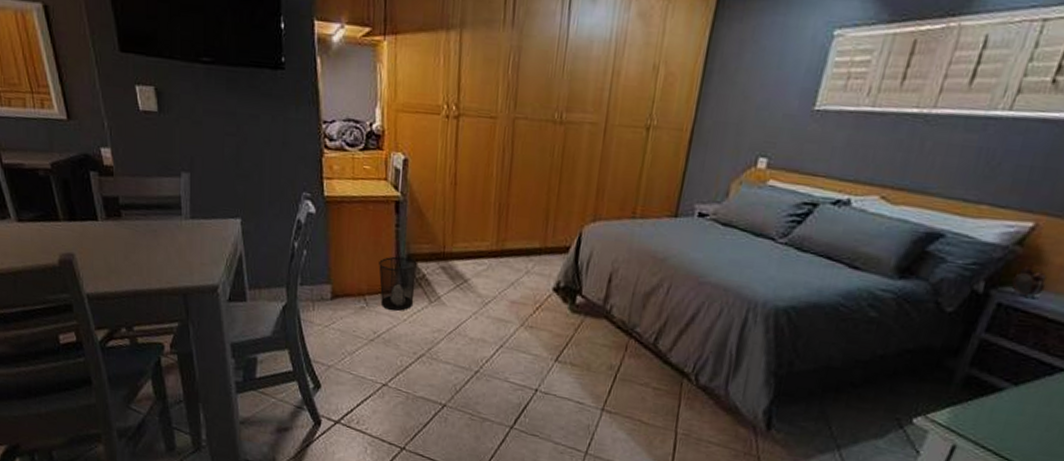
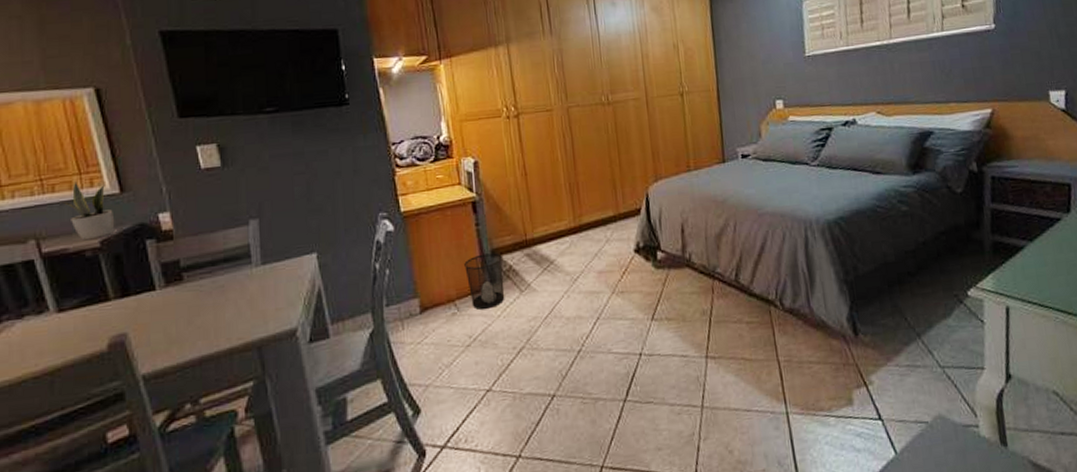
potted plant: none [17,98,63,161] -> present [61,180,115,241]
alarm clock: present [1011,264,1047,299] -> none [994,140,1020,168]

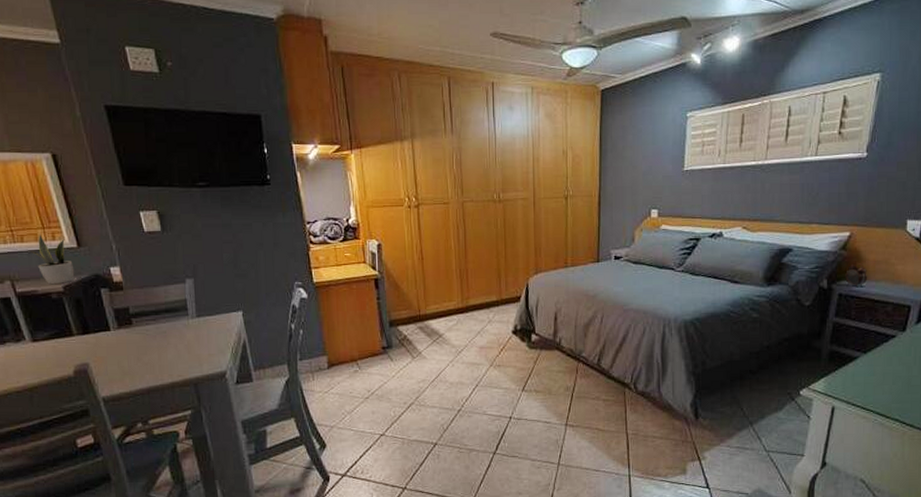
waste bin: present [464,253,505,310] -> none [366,324,400,369]
alarm clock: none [994,140,1020,168] -> present [845,262,868,288]

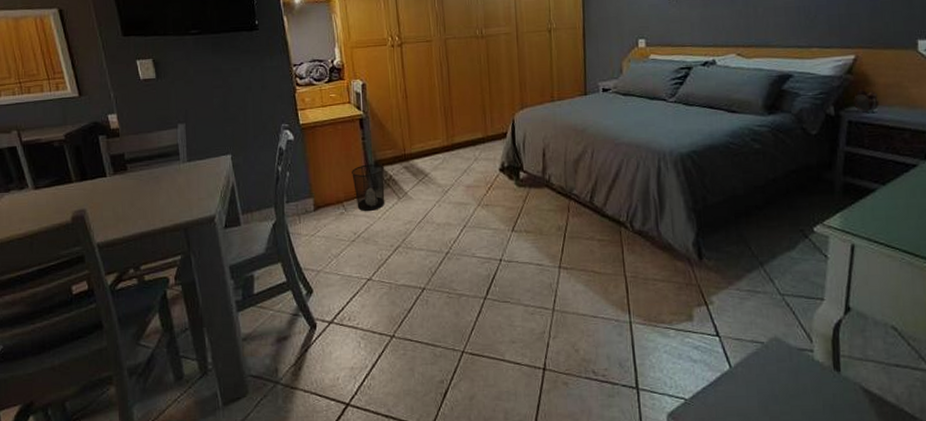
potted plant: present [29,233,75,285] -> none [35,84,76,133]
waste bin: none [366,324,400,369] -> present [352,164,385,211]

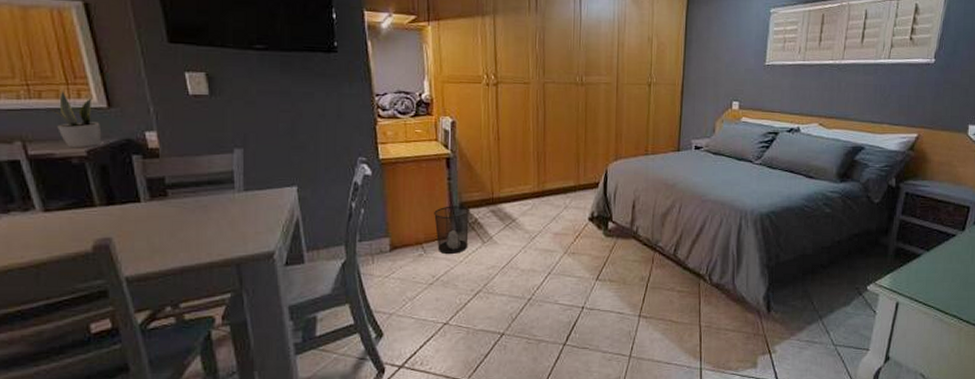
potted plant: none [35,84,76,133] -> present [48,90,102,148]
alarm clock: present [854,86,880,114] -> none [912,163,933,187]

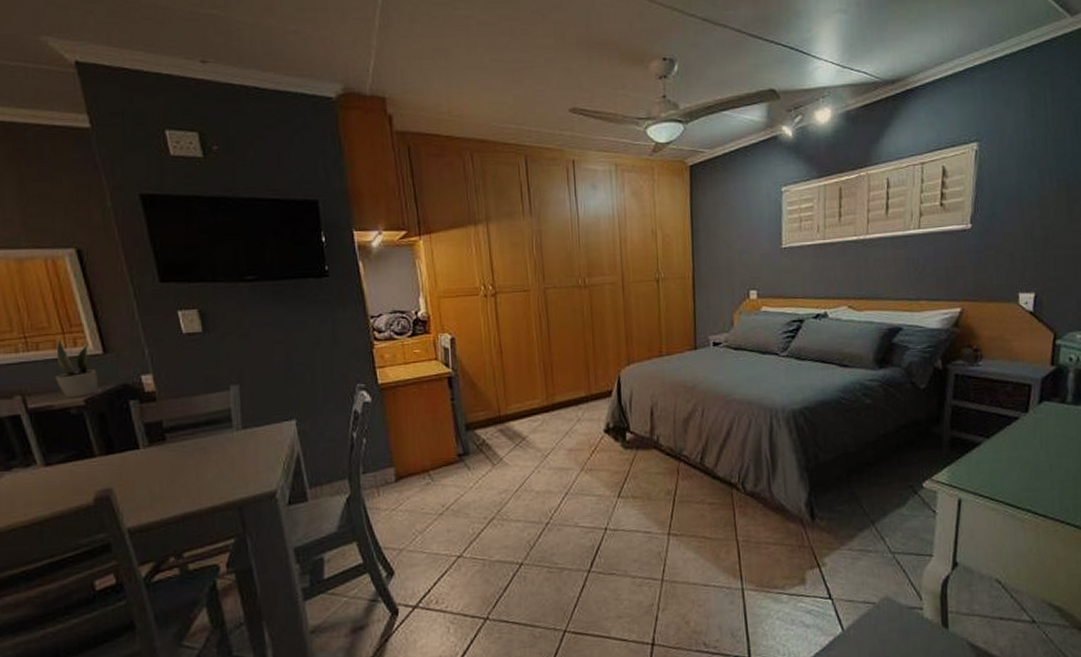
waste bin: present [434,206,471,254] -> none [439,427,478,480]
alarm clock: none [912,163,933,187] -> present [960,340,984,367]

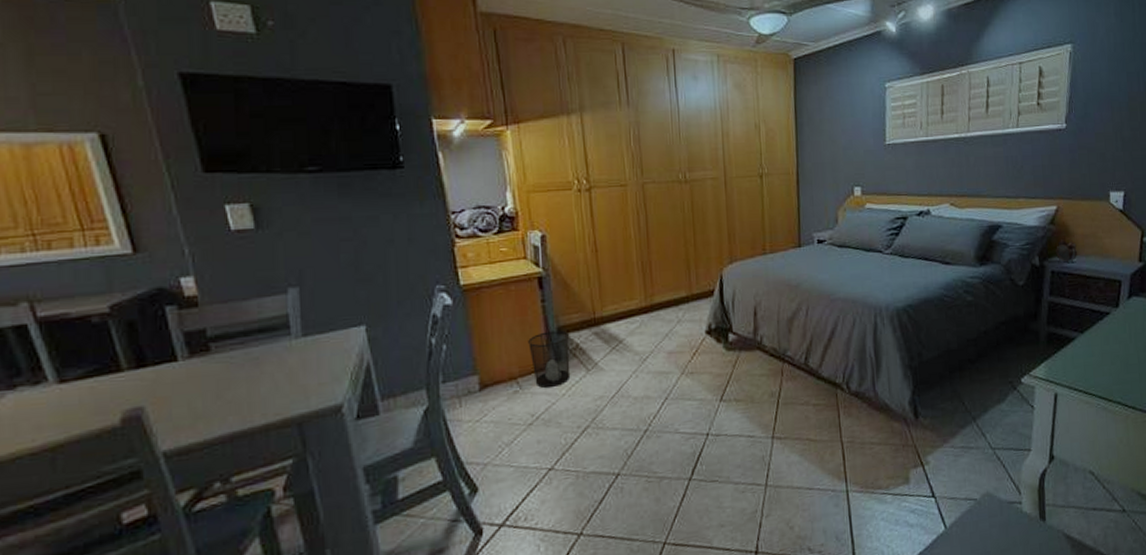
potted plant: present [45,339,99,398] -> none [60,237,128,305]
waste bin: none [439,427,478,480] -> present [528,330,571,388]

